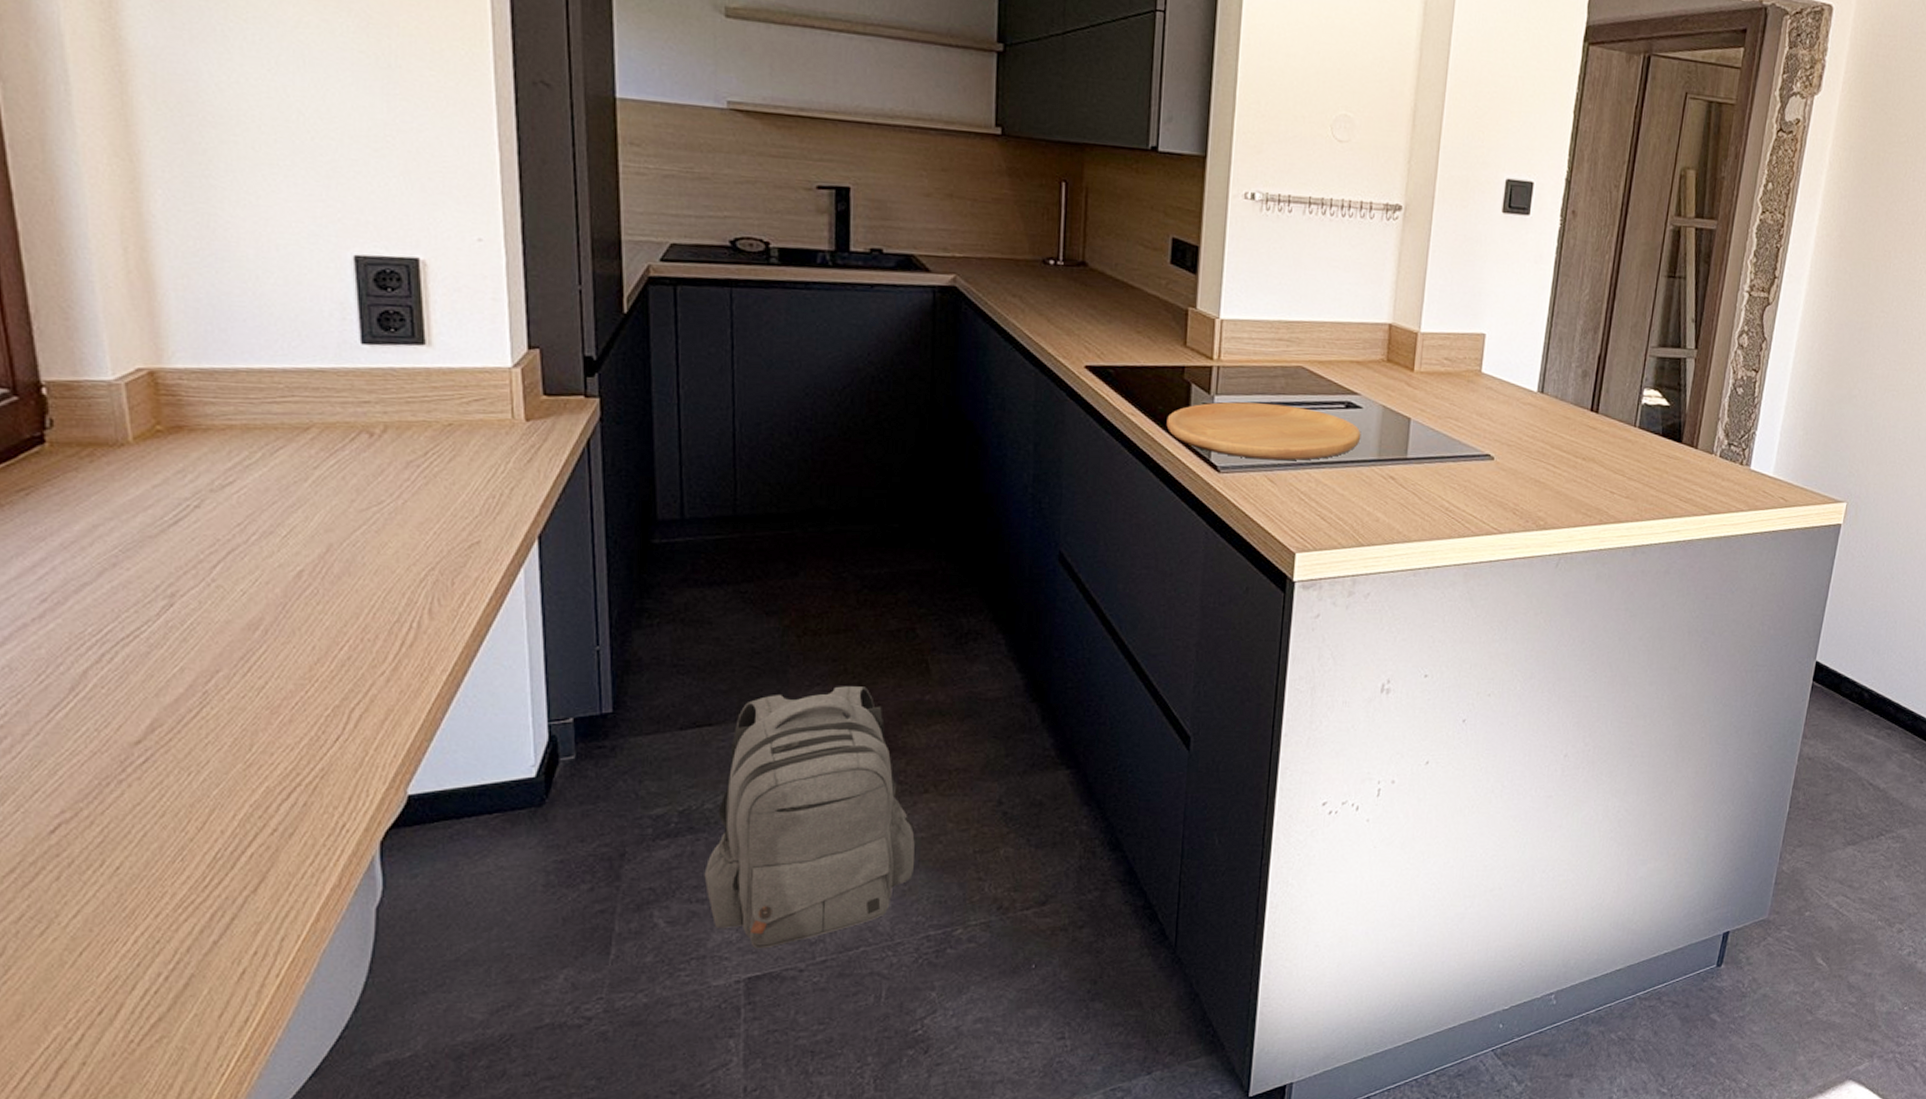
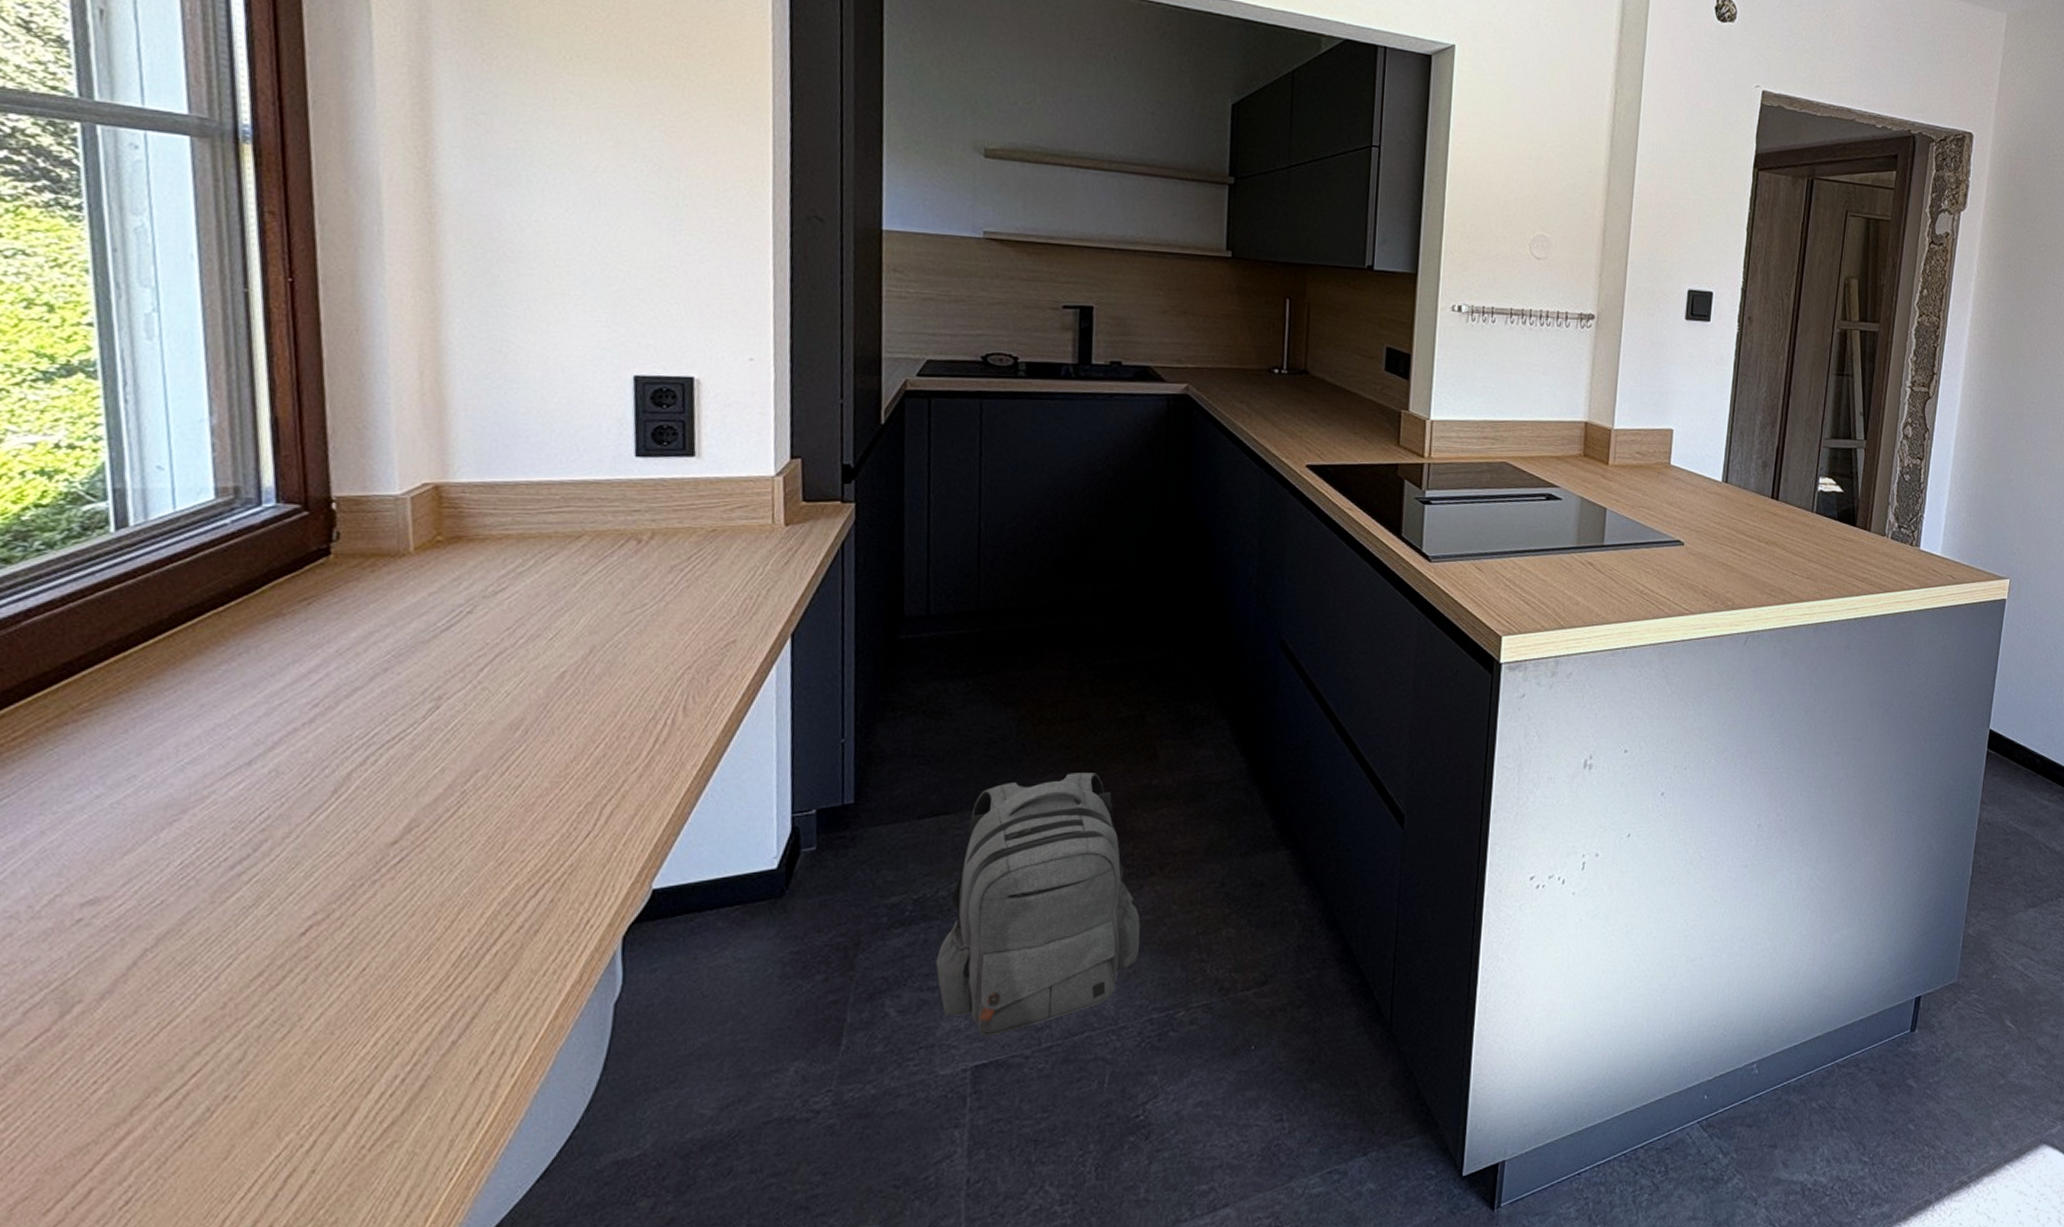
cutting board: present [1166,401,1361,461] -> none [1381,496,1561,550]

